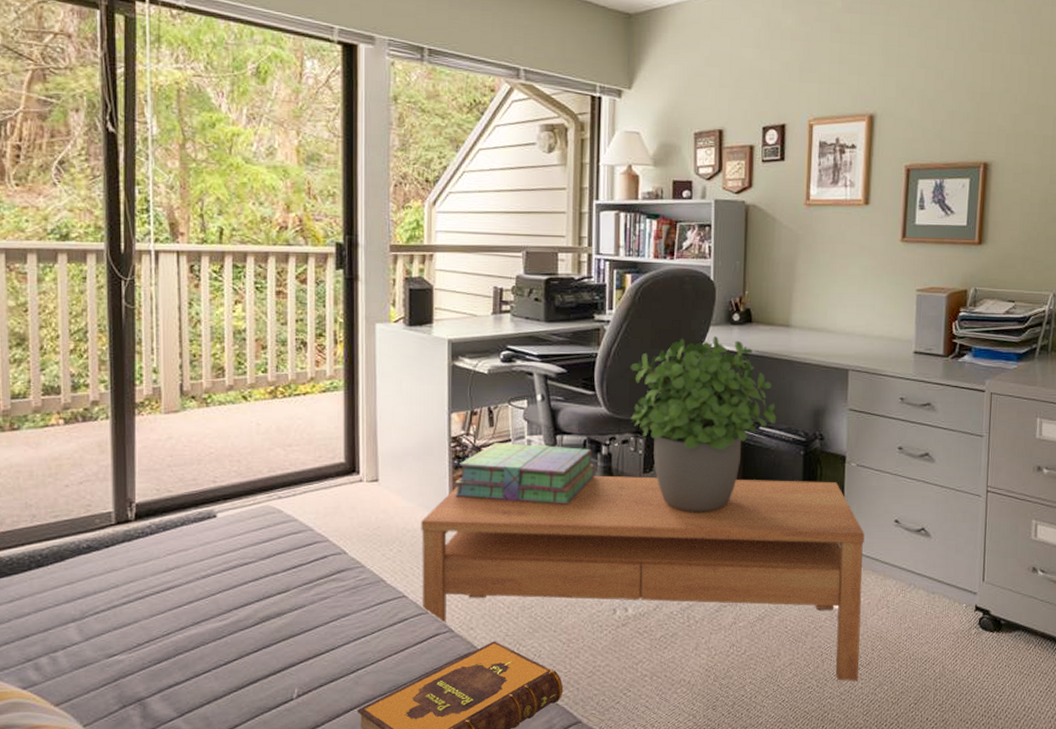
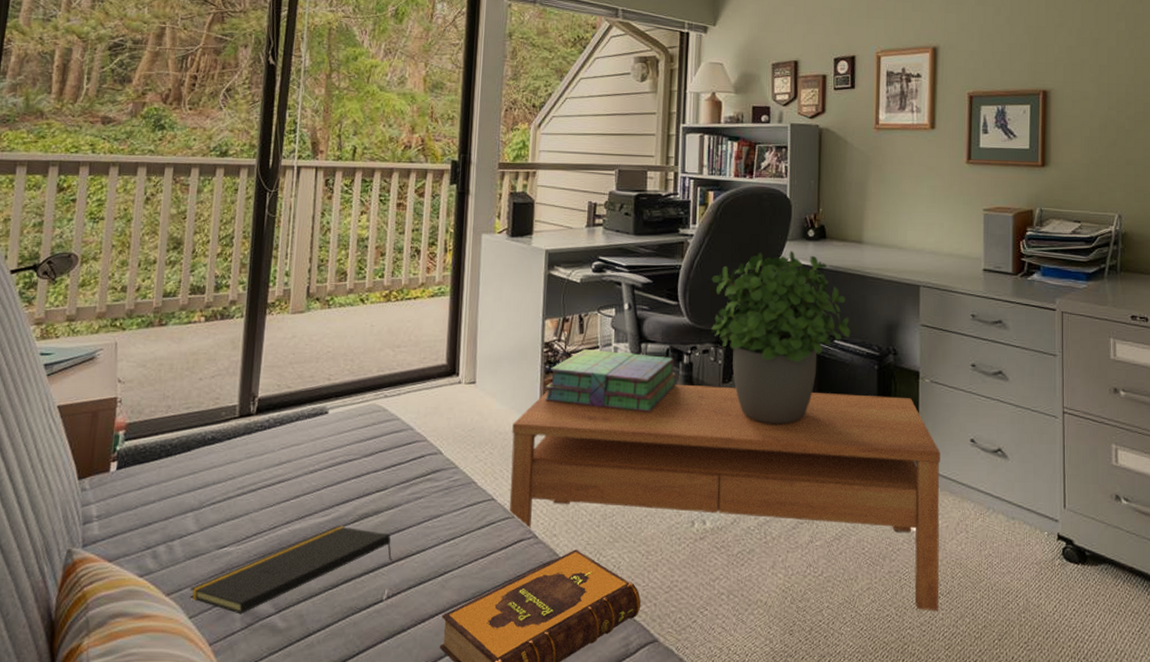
notepad: none [80,629,300,720] -> present [189,526,393,615]

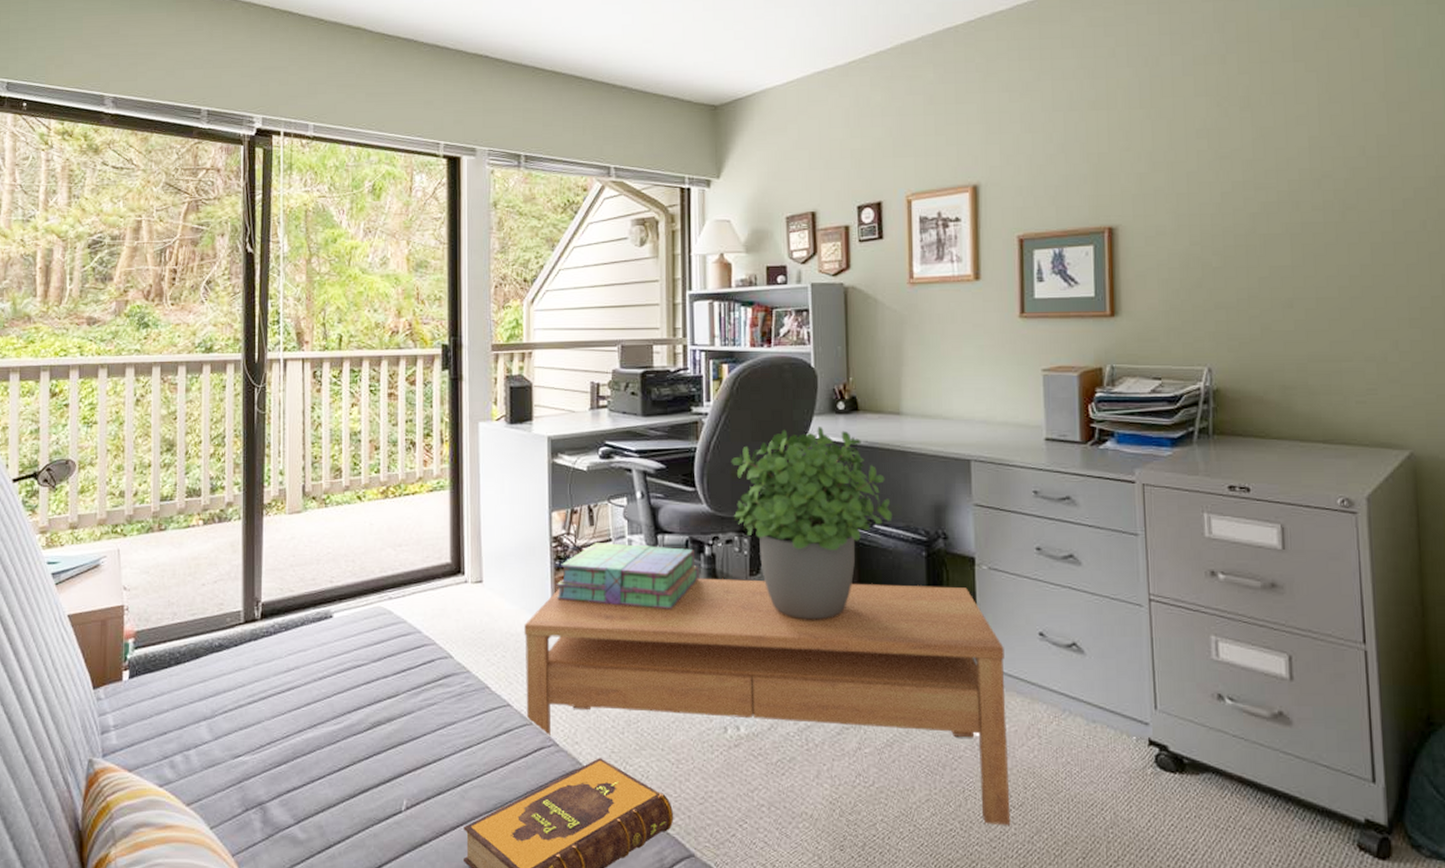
notepad: present [189,526,393,615] -> none [208,734,409,825]

